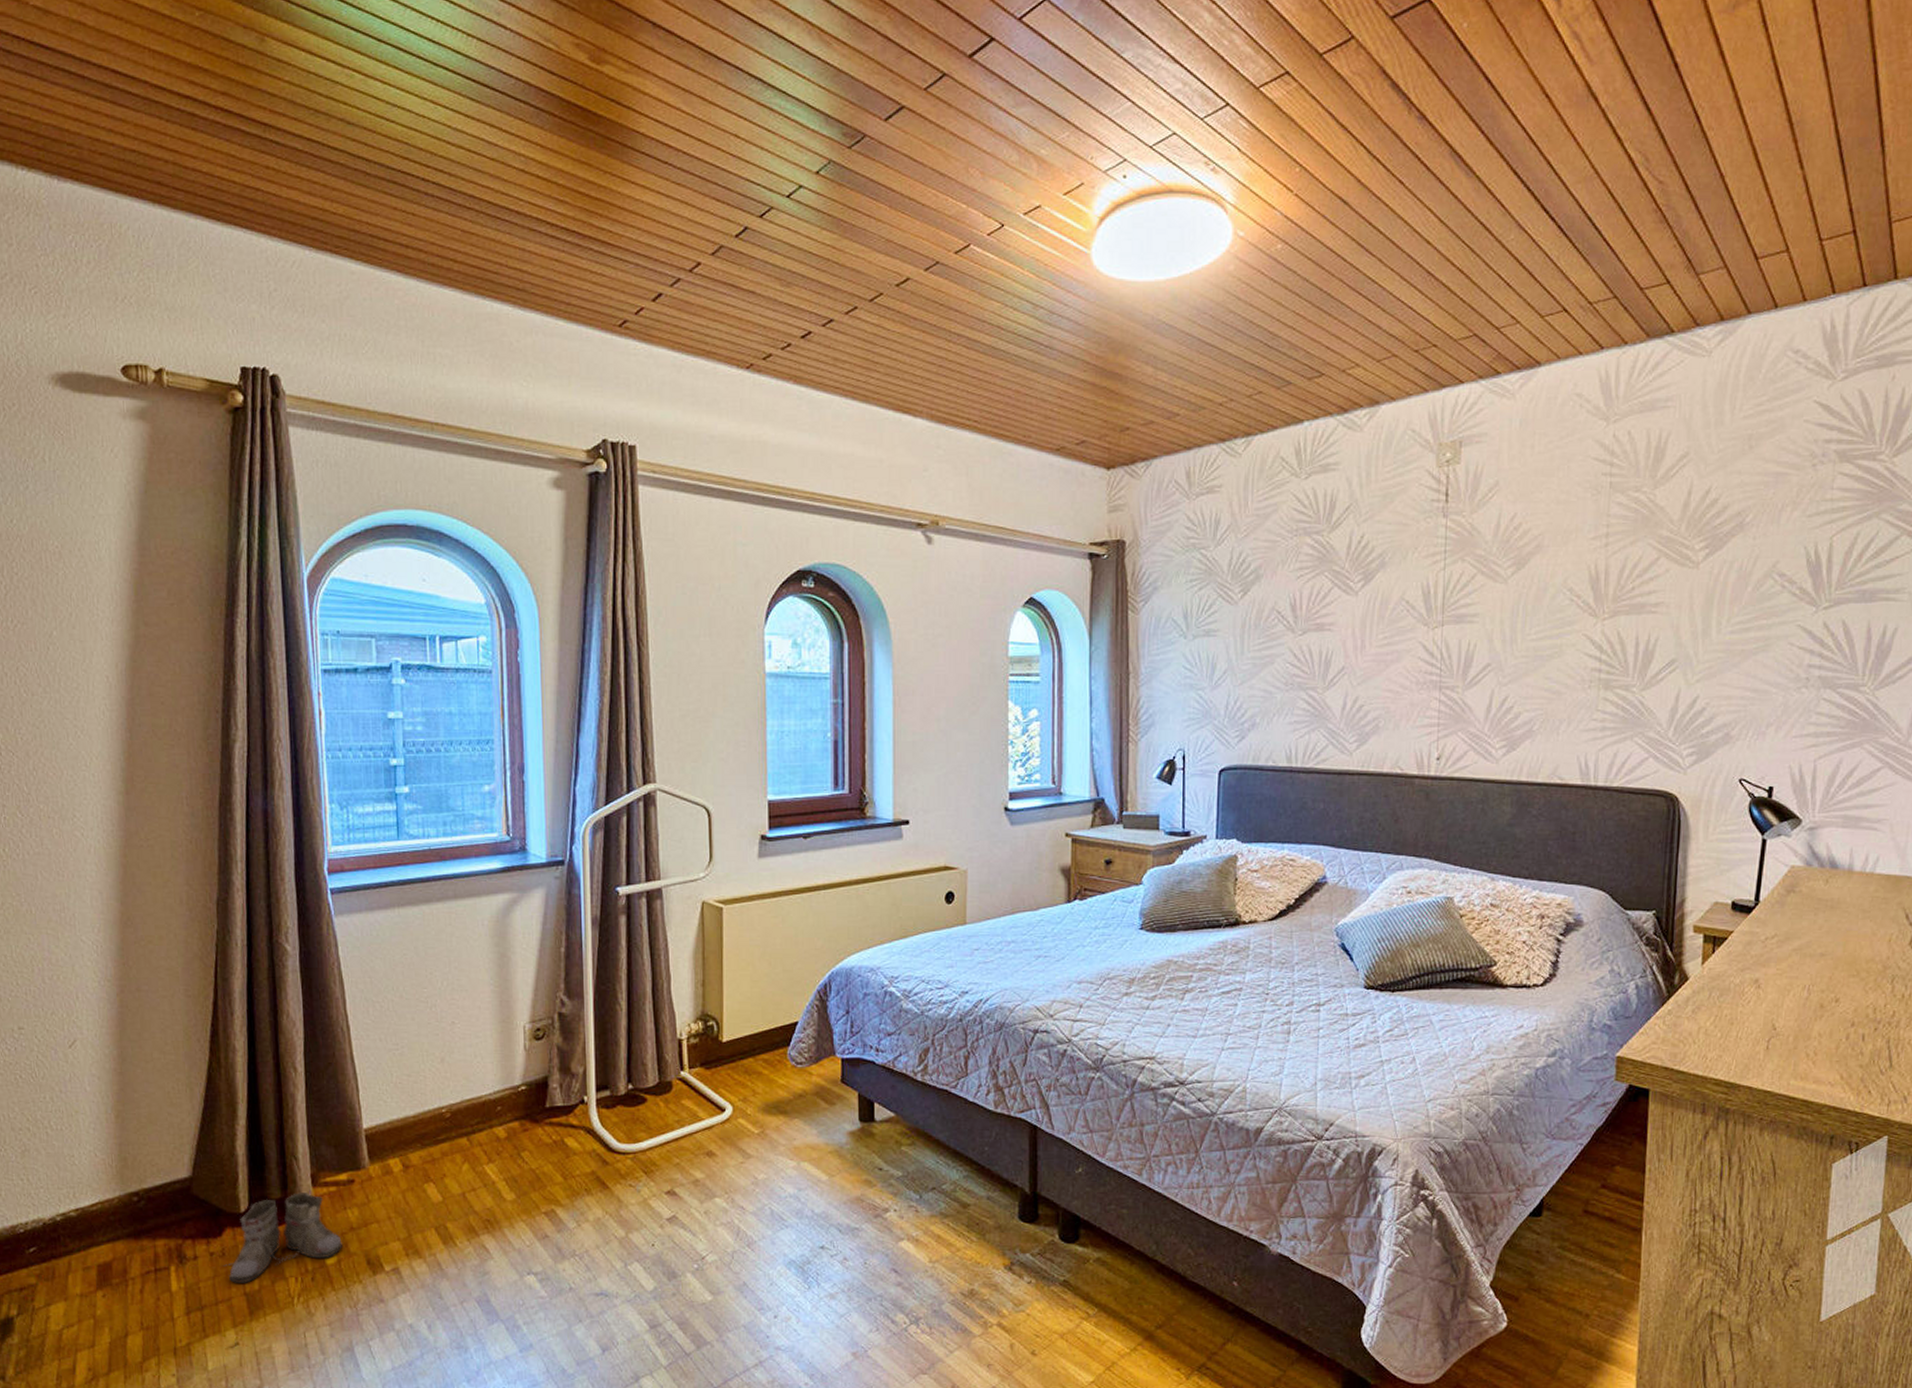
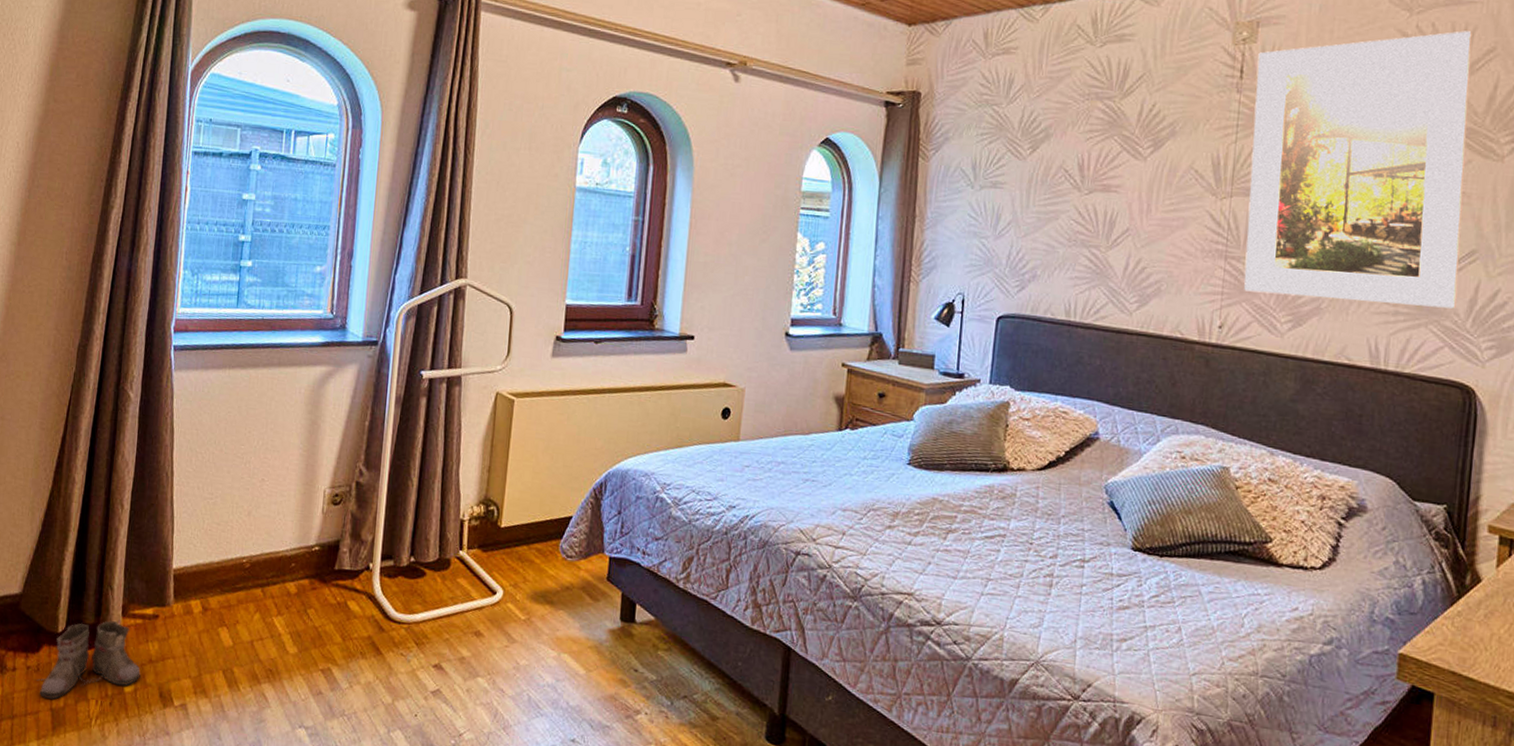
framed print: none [1458,437,1666,720] -> present [1244,31,1472,309]

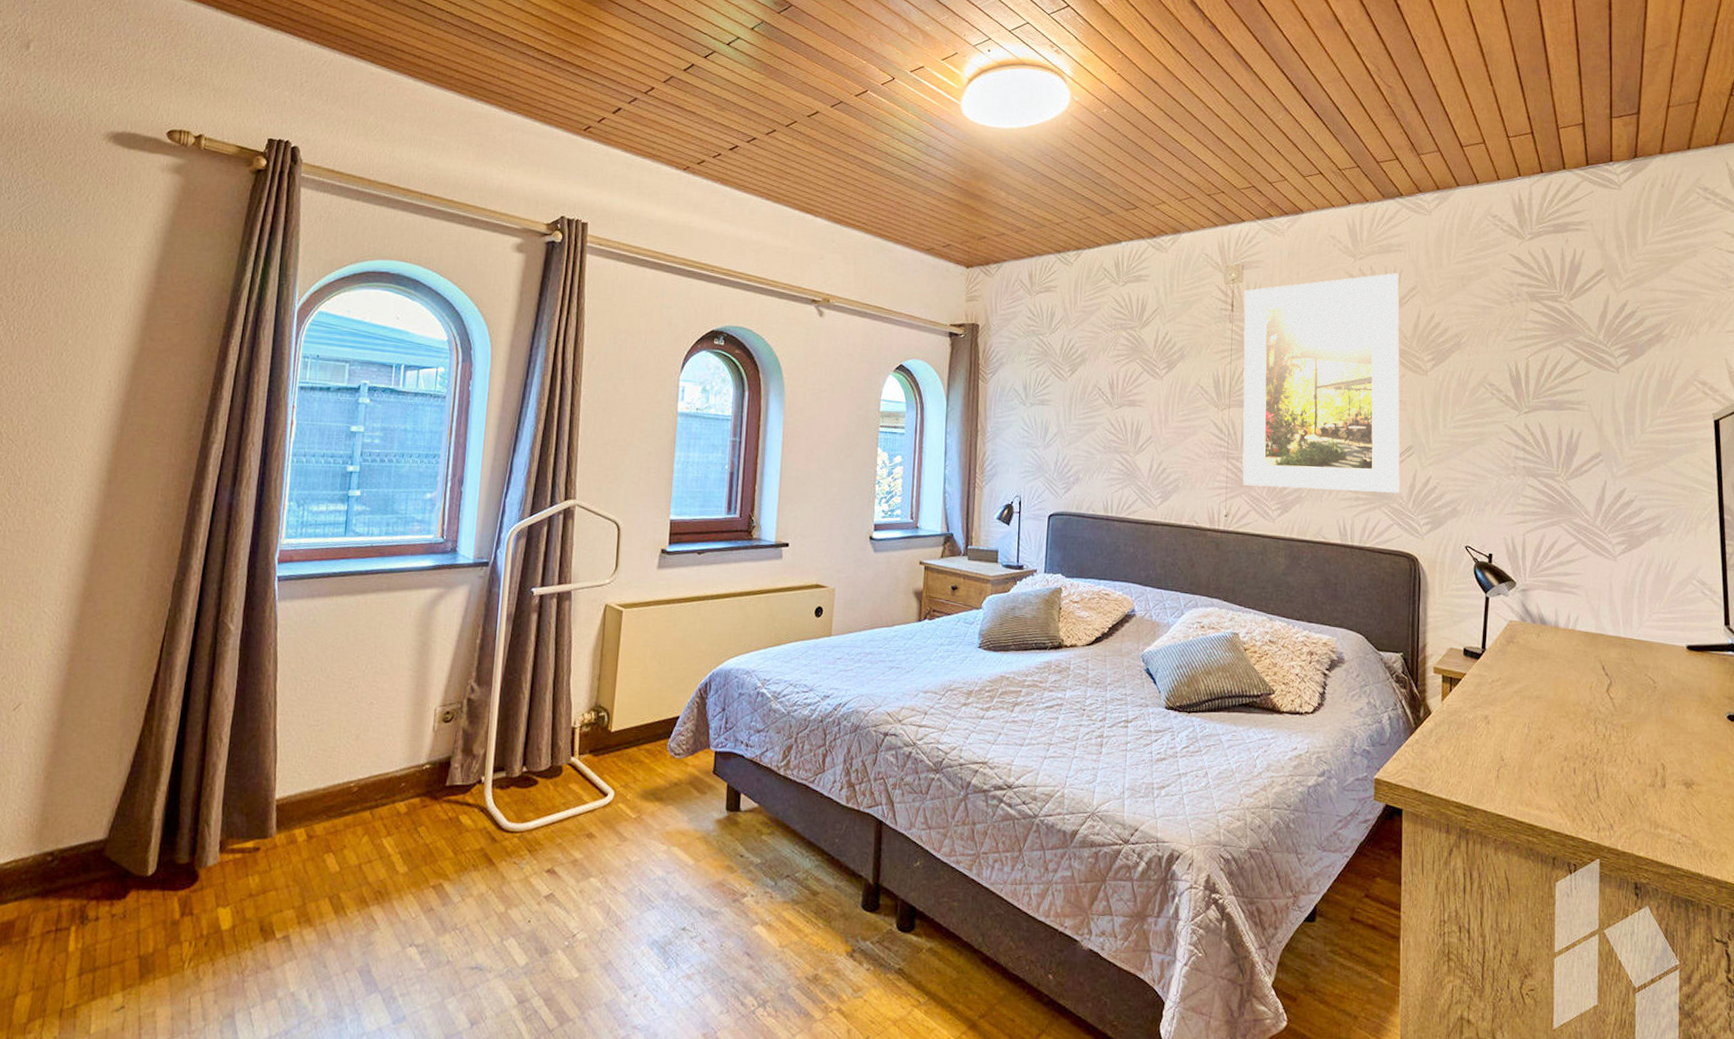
boots: present [36,620,141,700] -> none [122,857,239,946]

